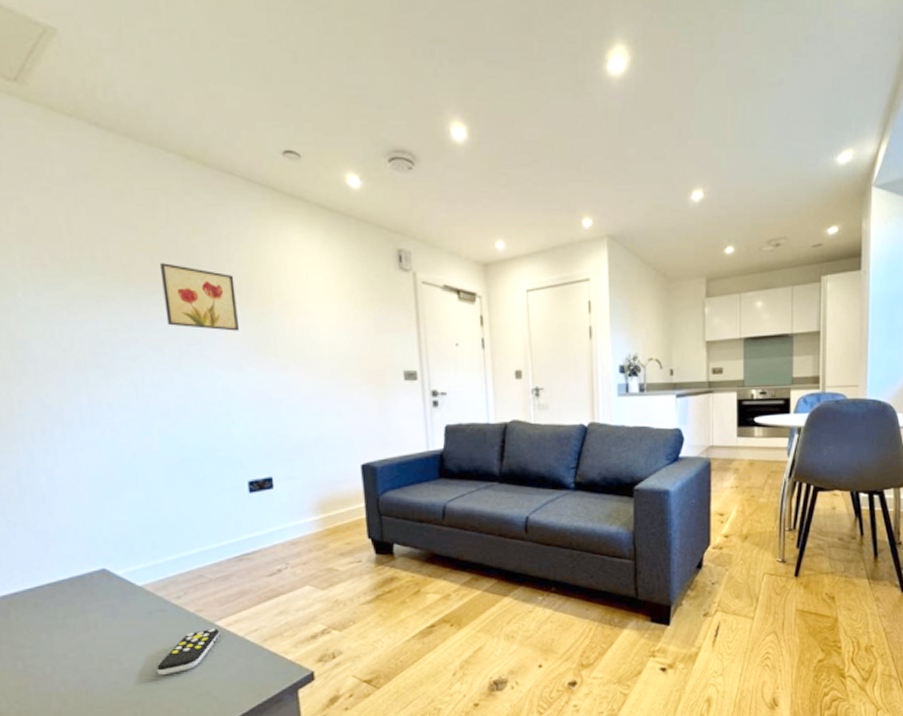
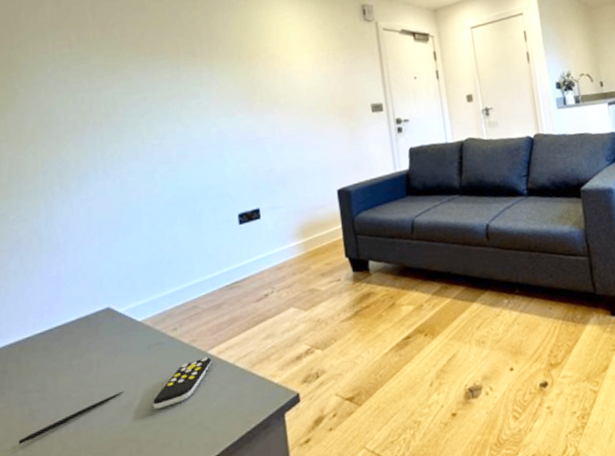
pen: none [13,654,125,698] -> present [18,390,124,445]
wall art: present [159,263,240,331] -> none [165,34,232,85]

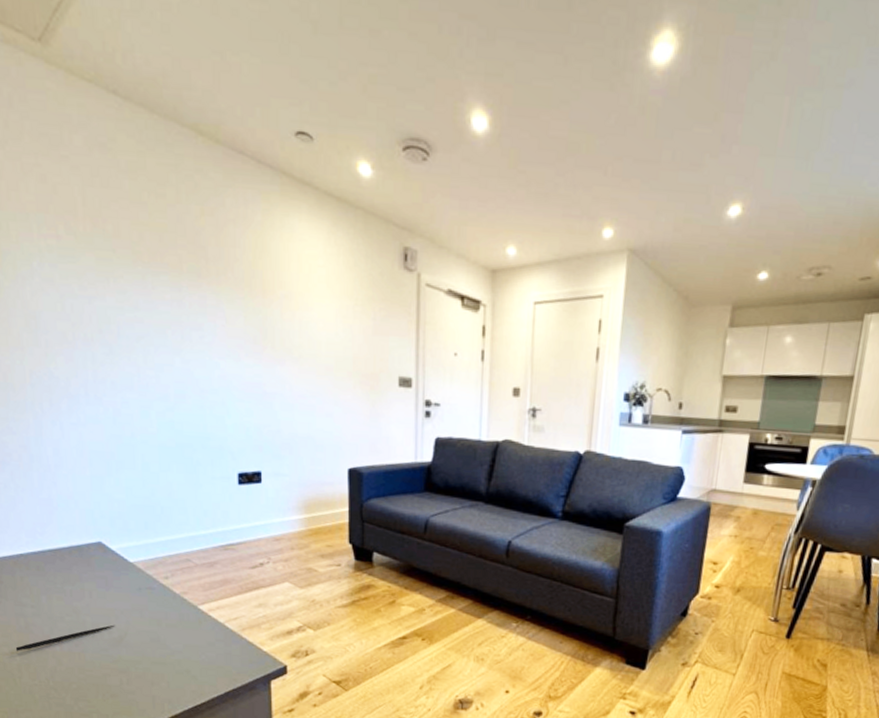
remote control: present [153,357,212,409] -> none [143,611,202,649]

